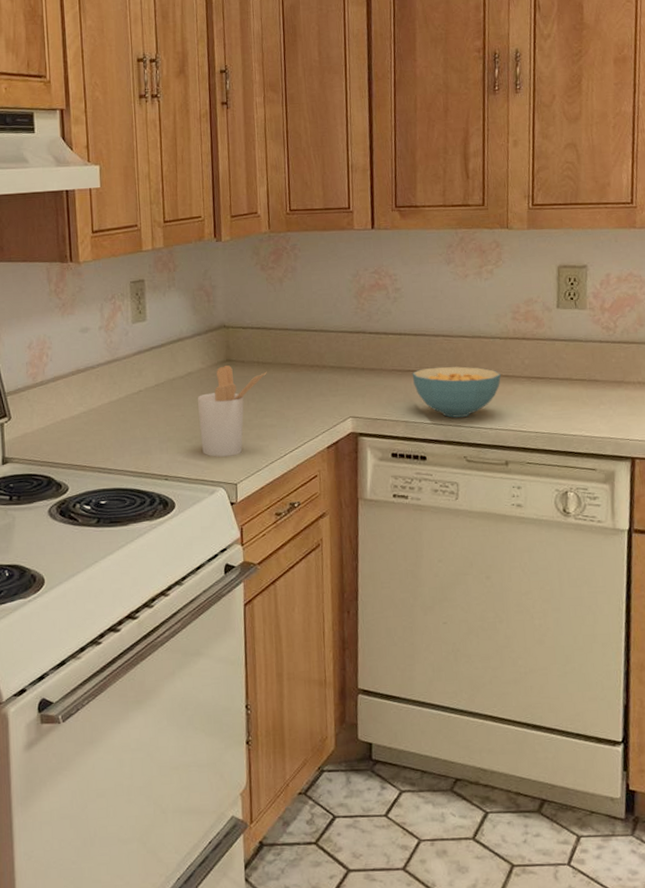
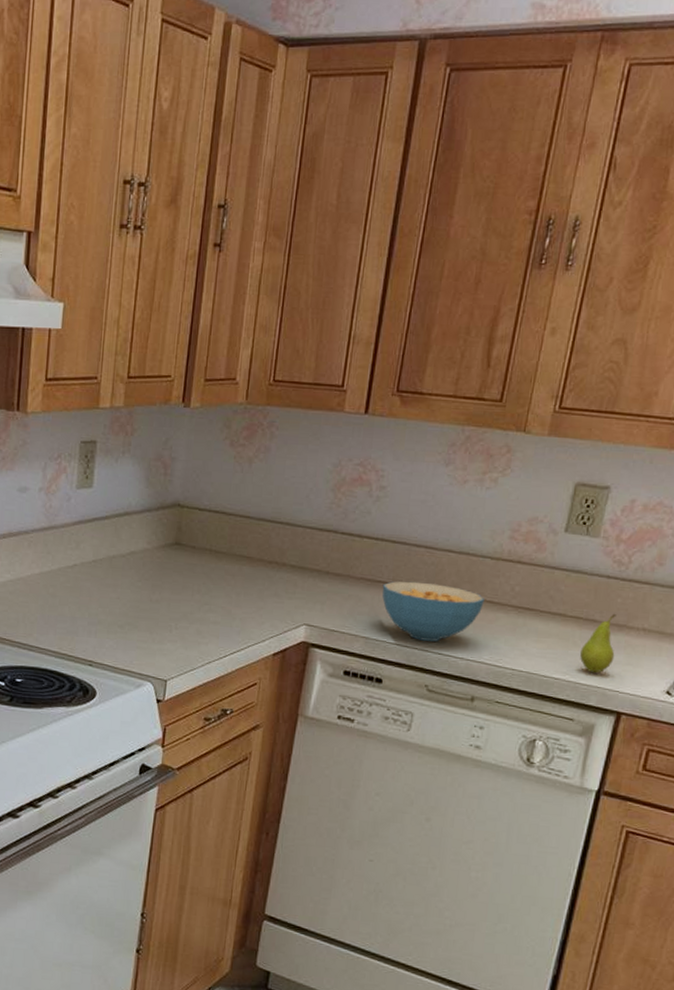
utensil holder: present [198,365,267,457] -> none [134,549,219,650]
fruit: none [589,372,620,427] -> present [579,613,616,674]

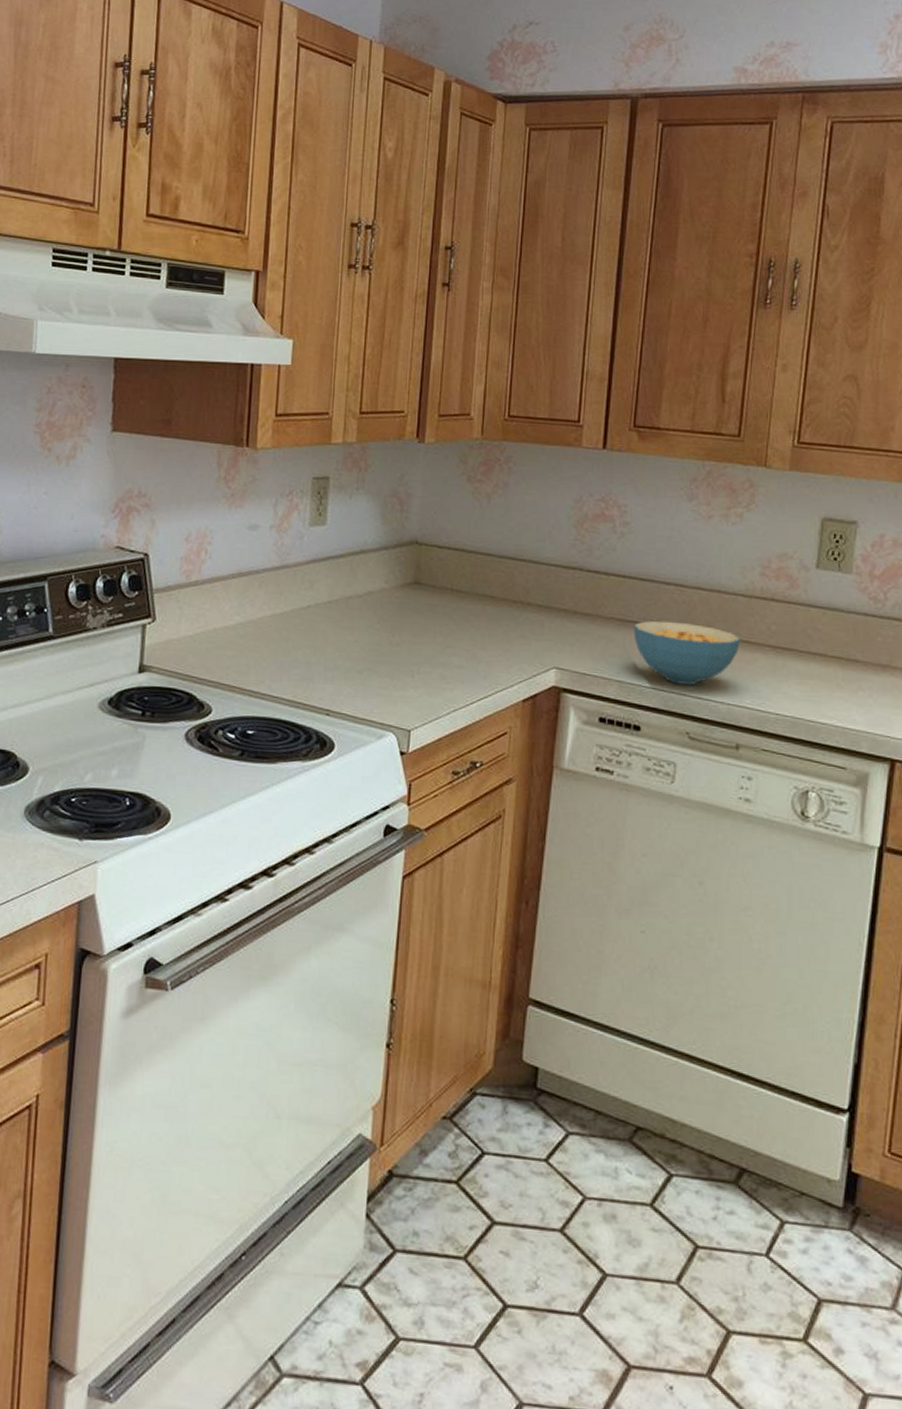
fruit: present [579,613,616,674] -> none [844,652,881,718]

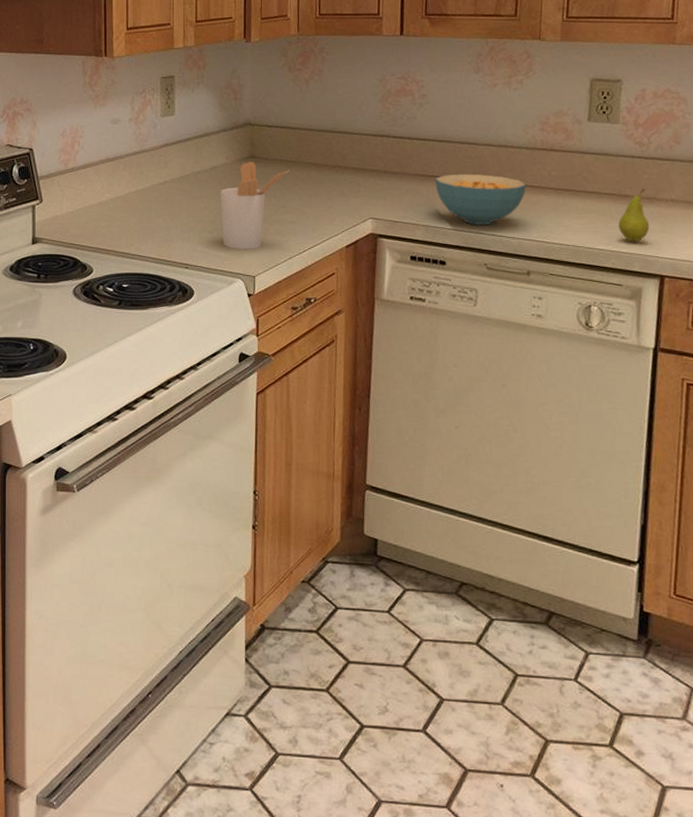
utensil holder: none [374,589,461,697] -> present [221,162,290,249]
fruit: none [844,652,881,718] -> present [618,188,650,242]

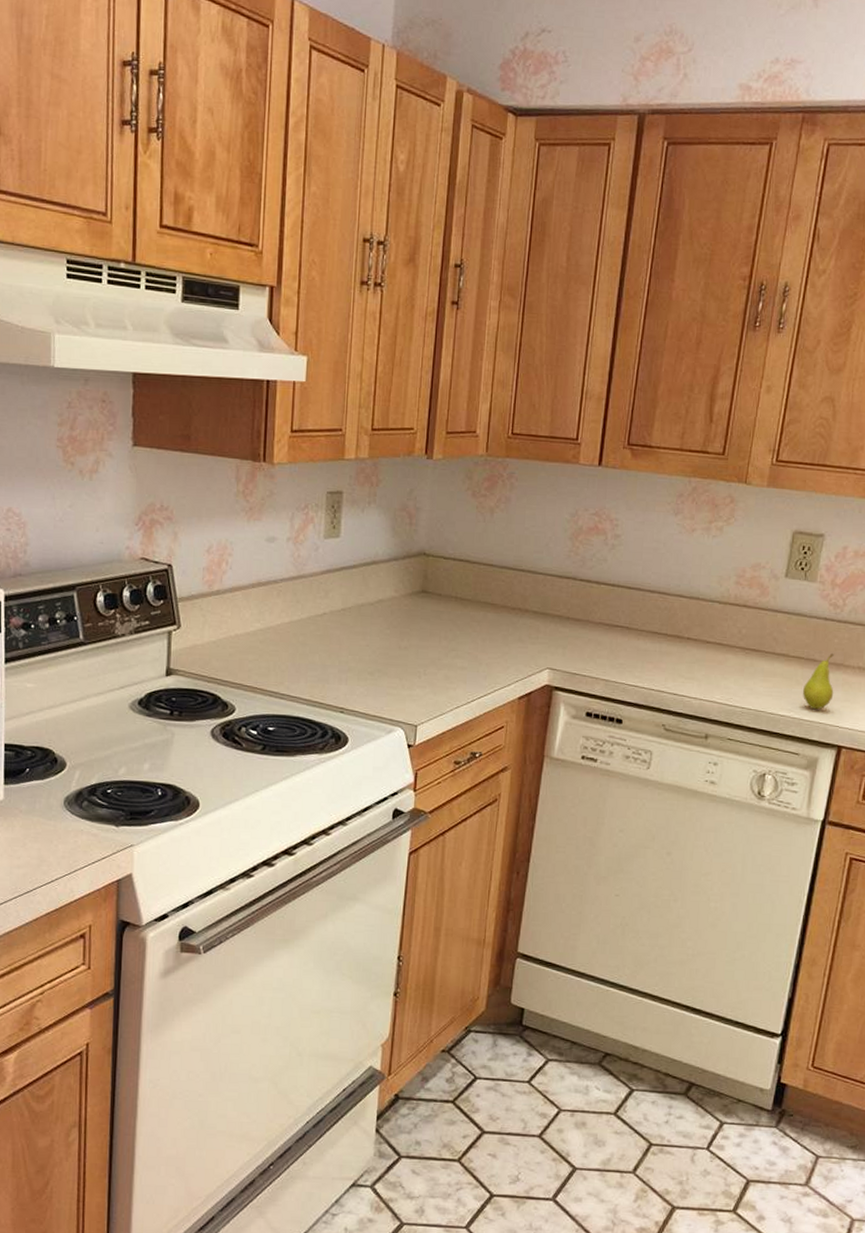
utensil holder: present [221,162,290,249] -> none [384,597,464,696]
cereal bowl: present [435,174,527,225] -> none [619,625,715,683]

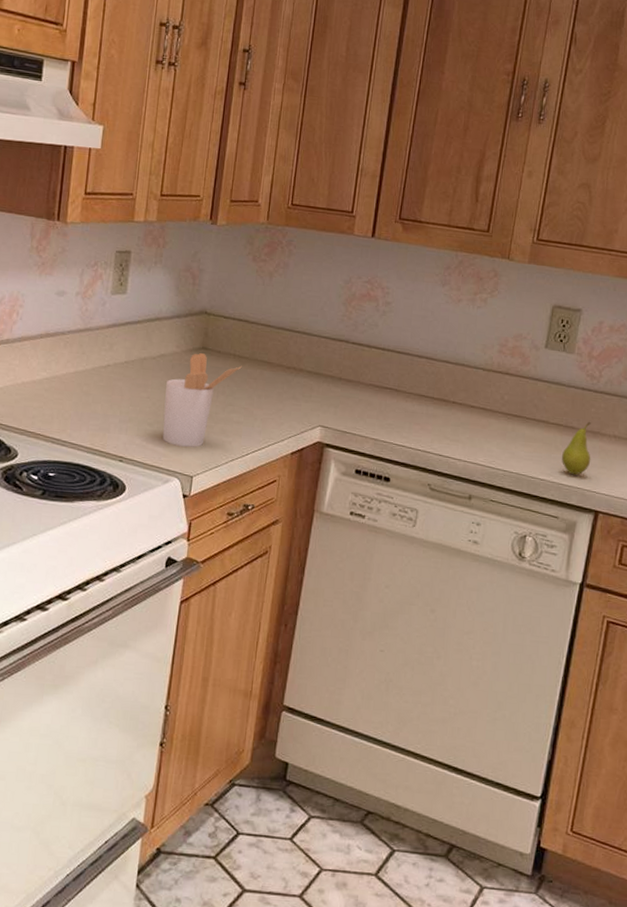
utensil holder: none [384,597,464,696] -> present [163,353,242,447]

